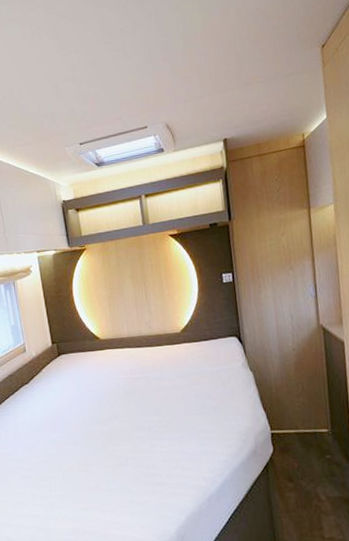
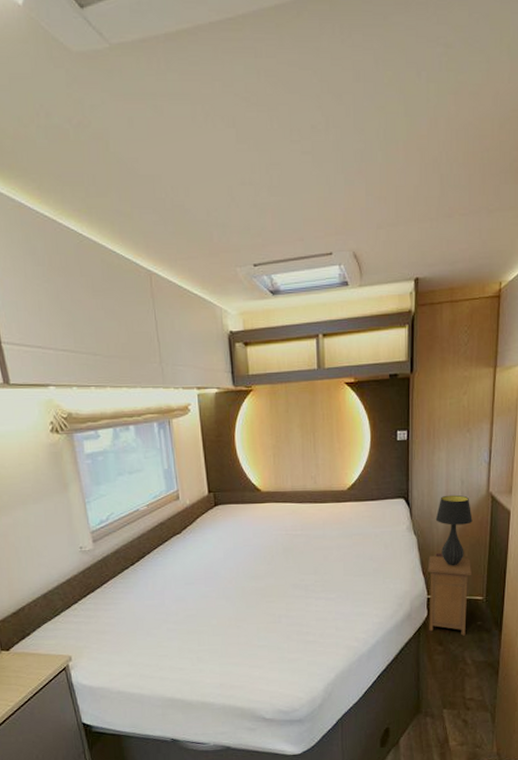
nightstand: none [267,387,316,471] -> present [427,552,471,636]
table lamp: none [269,329,307,400] -> present [435,494,473,567]

